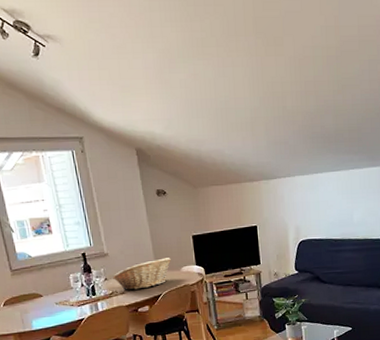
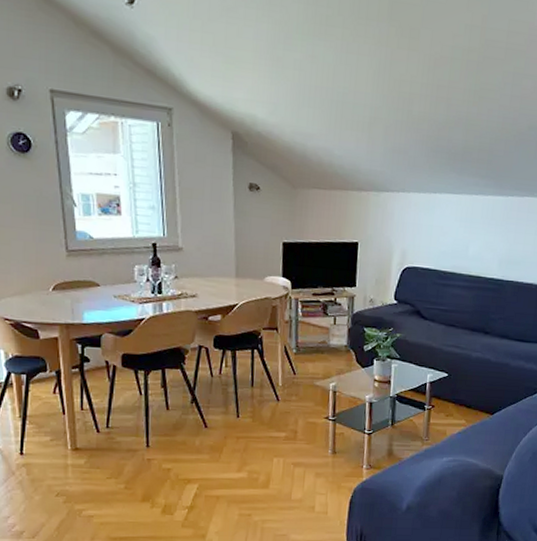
fruit basket: present [113,258,171,290] -> none [184,263,254,295]

